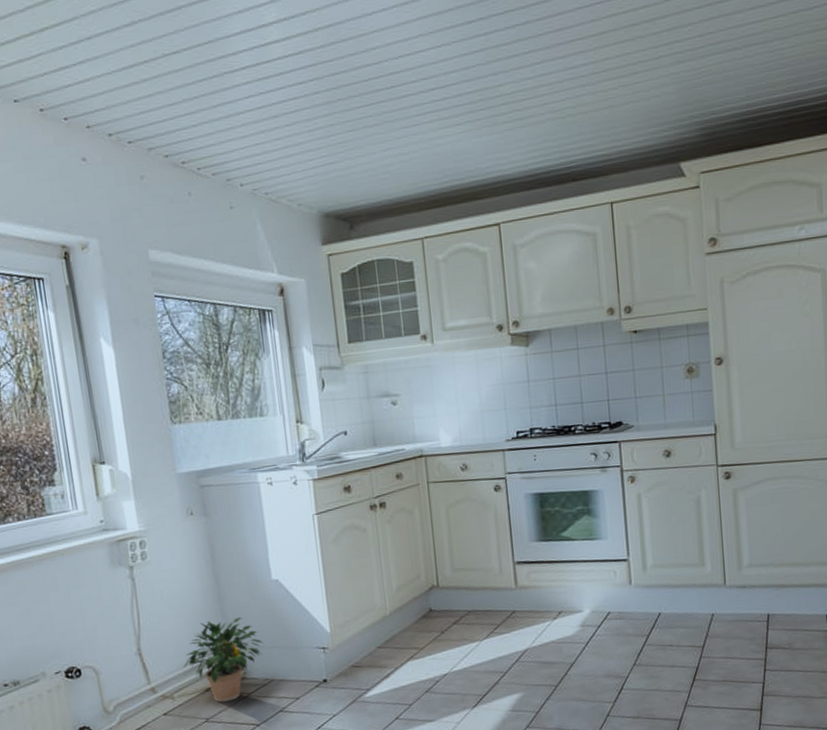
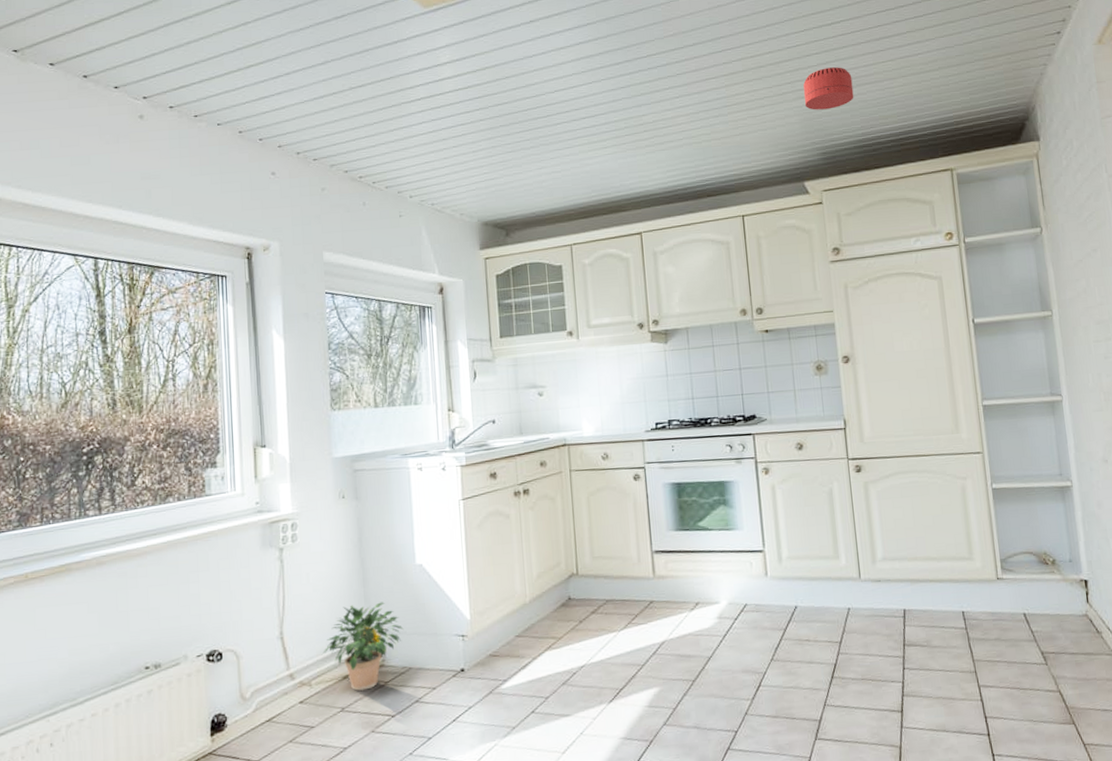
smoke detector: none [681,24,739,77] -> present [803,67,854,110]

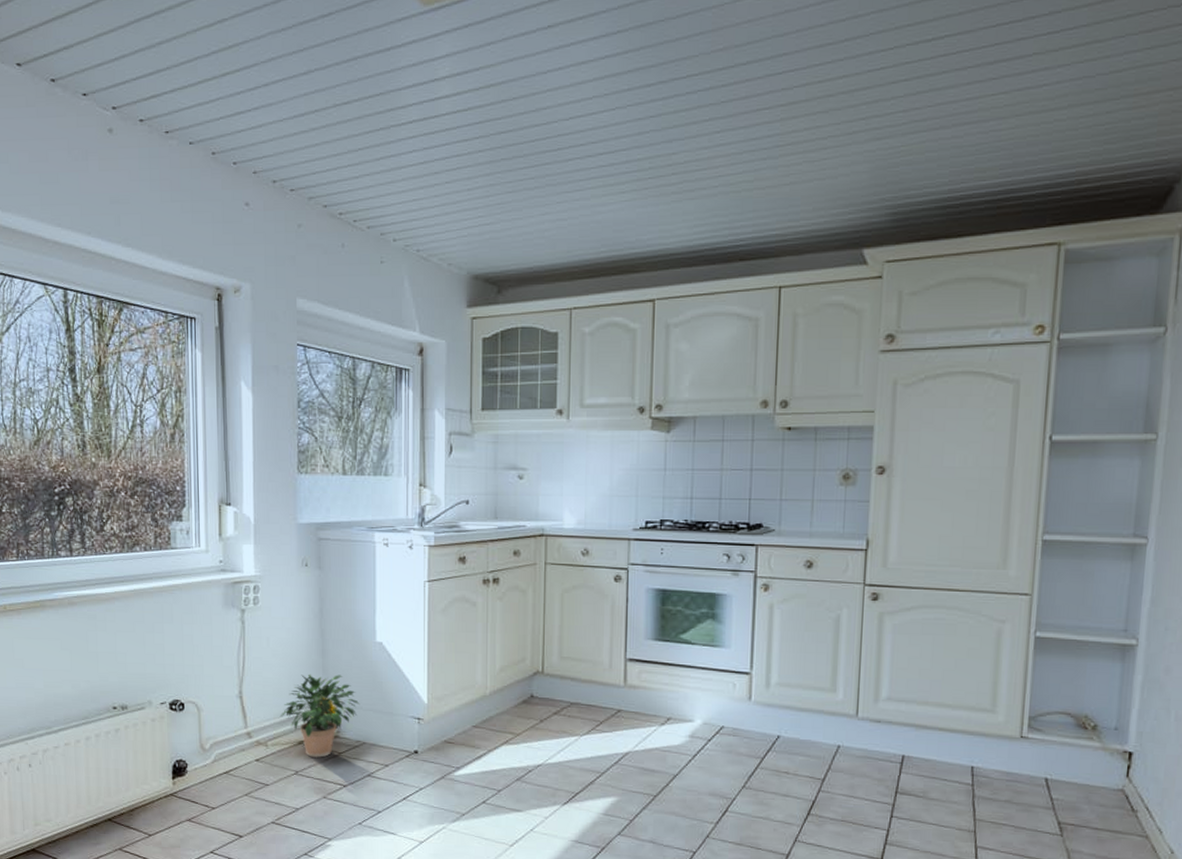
smoke detector: present [803,67,854,110] -> none [879,99,948,157]

